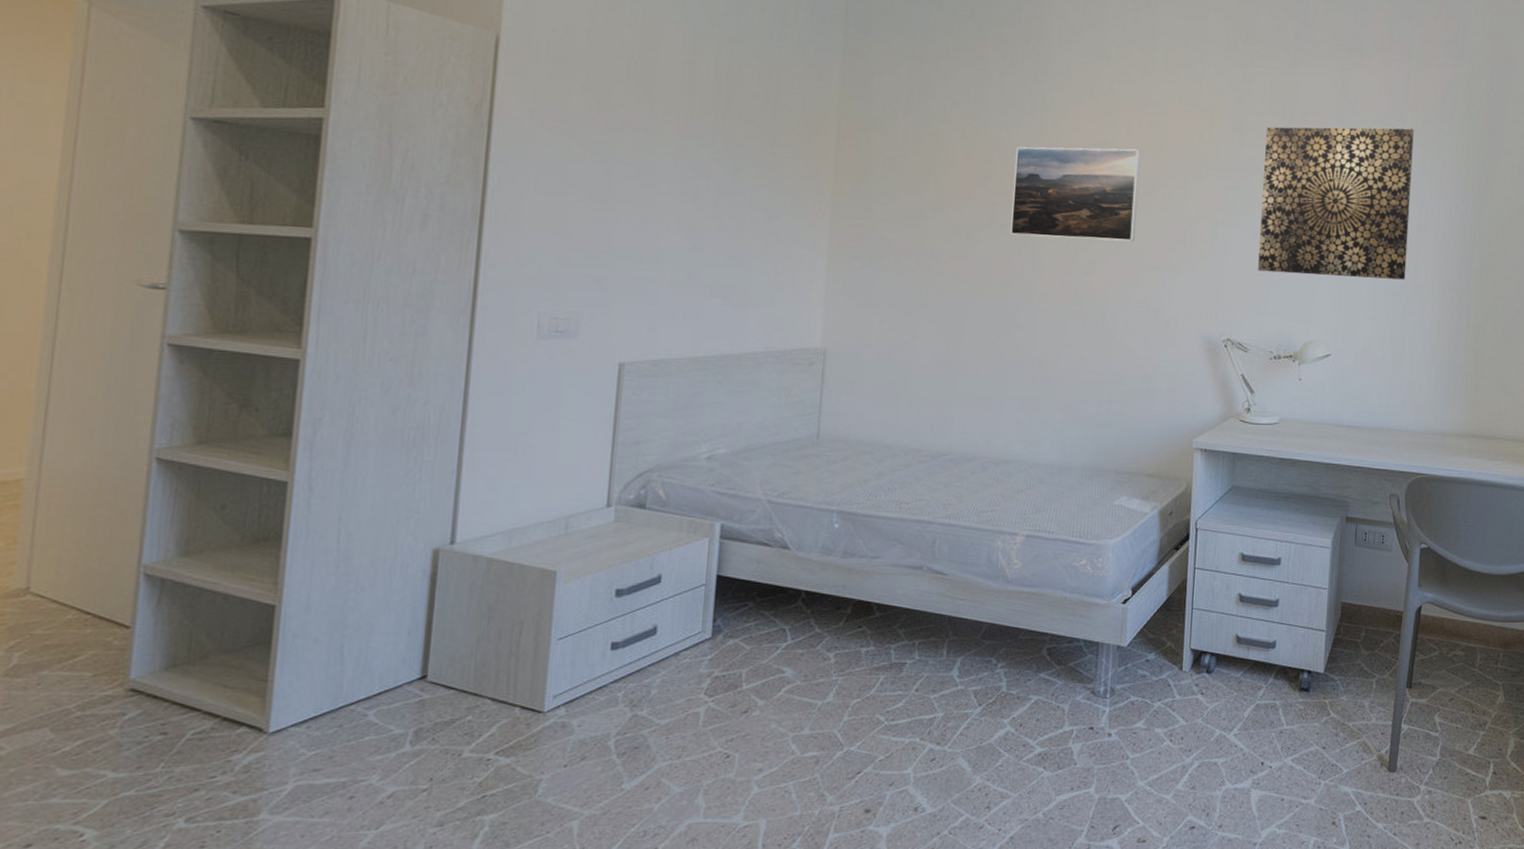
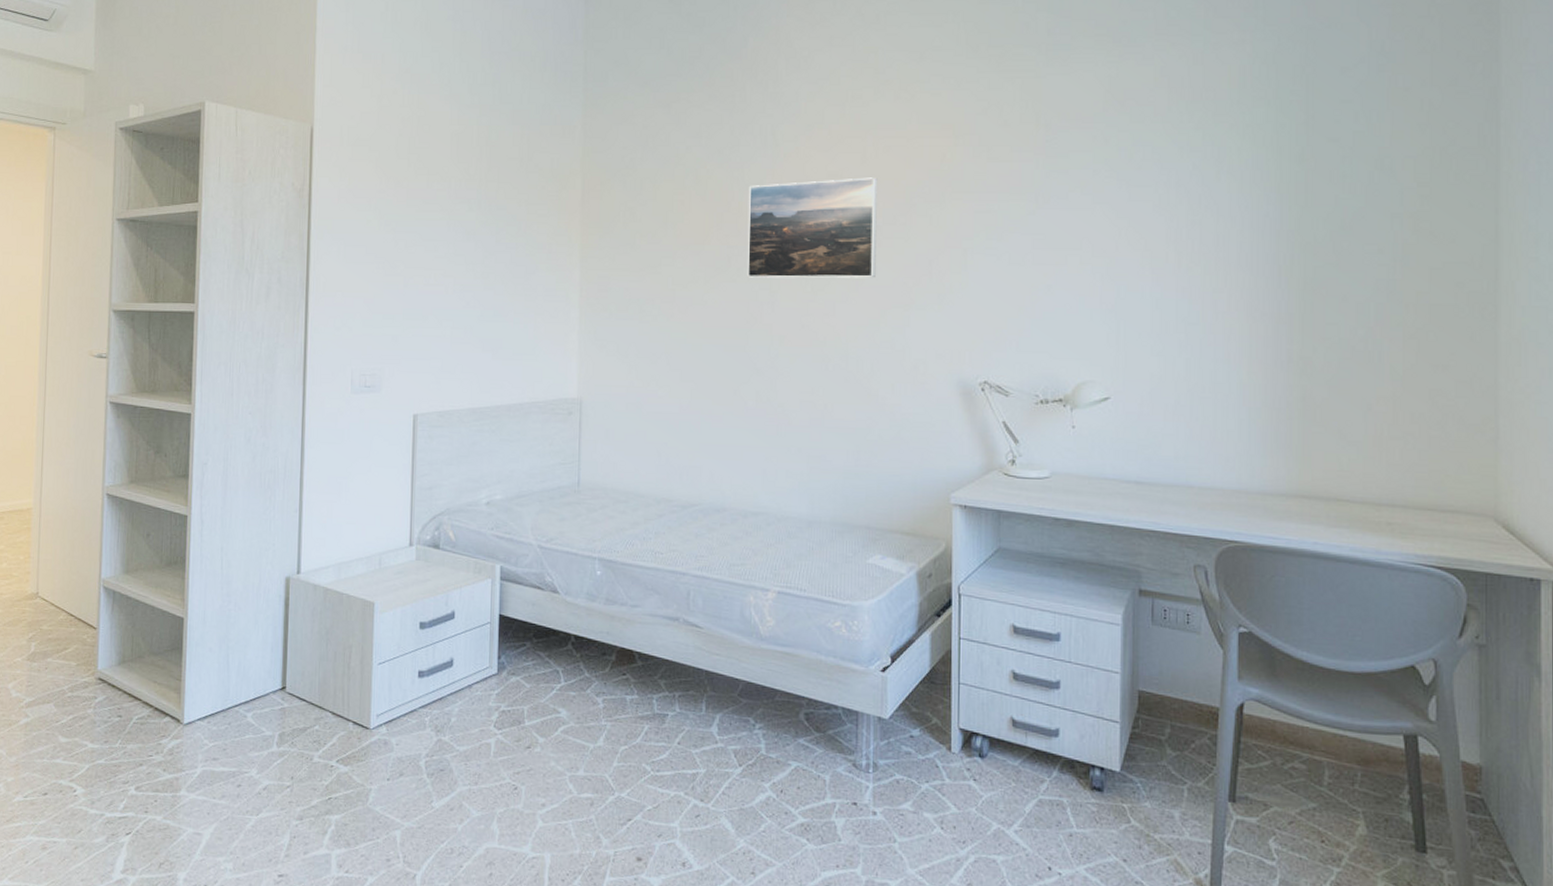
wall art: present [1258,127,1414,280] -> none [1016,123,1204,306]

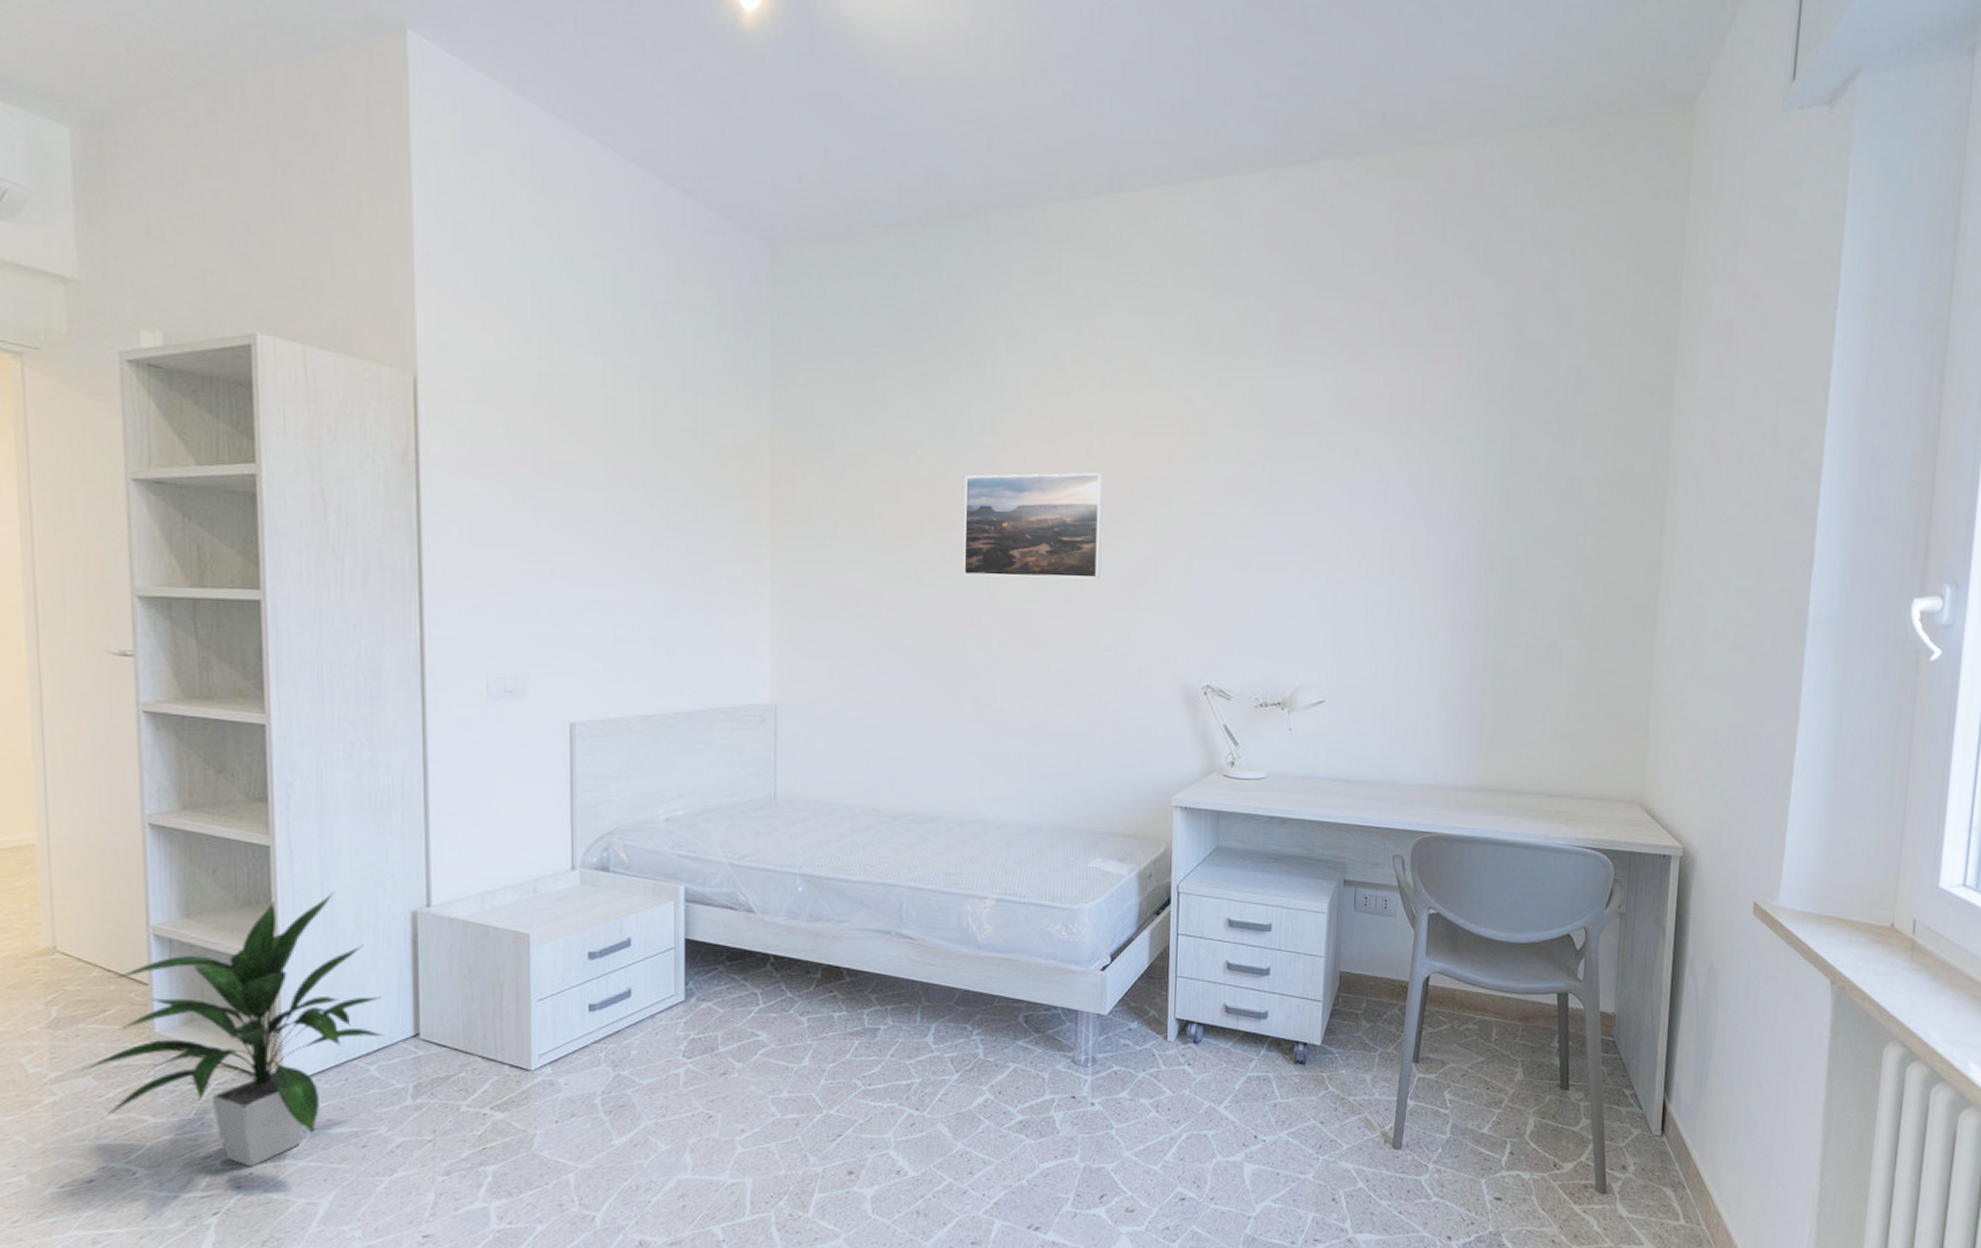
indoor plant: none [44,557,260,795] -> present [77,892,384,1167]

